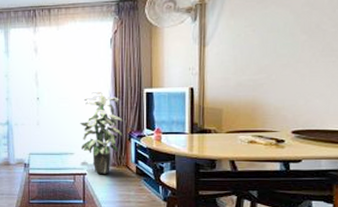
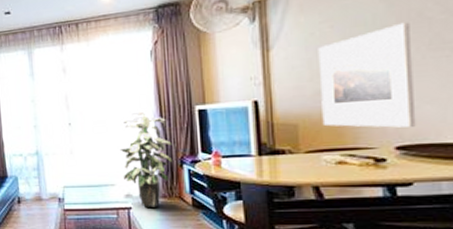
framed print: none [241,32,310,116] -> present [318,22,416,128]

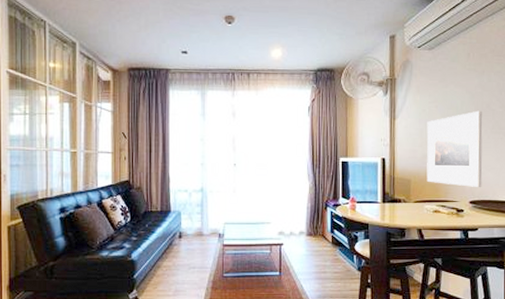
indoor plant: present [119,111,173,207] -> none [277,158,320,244]

